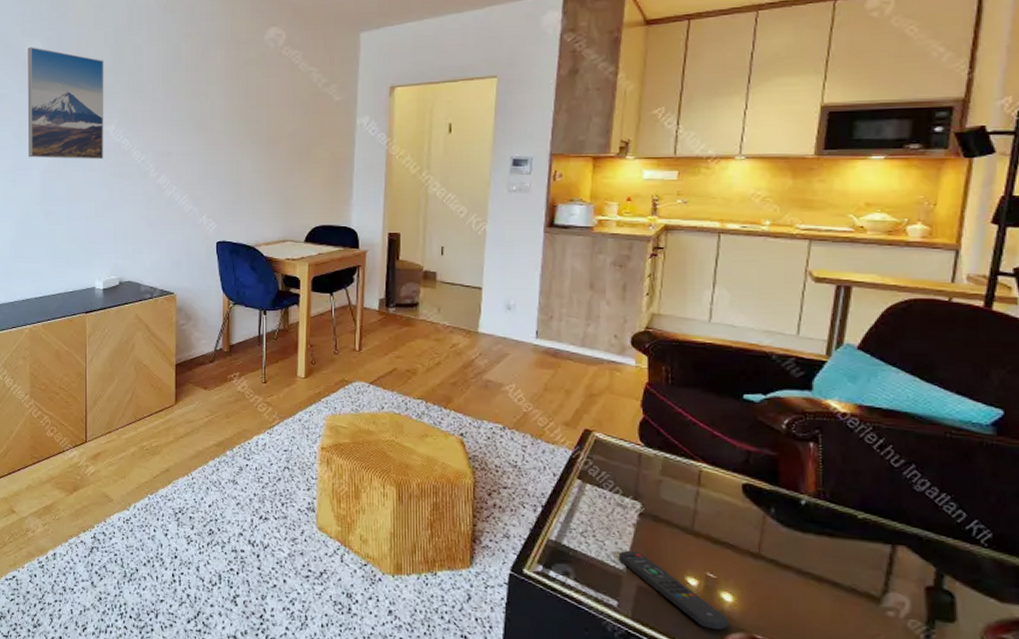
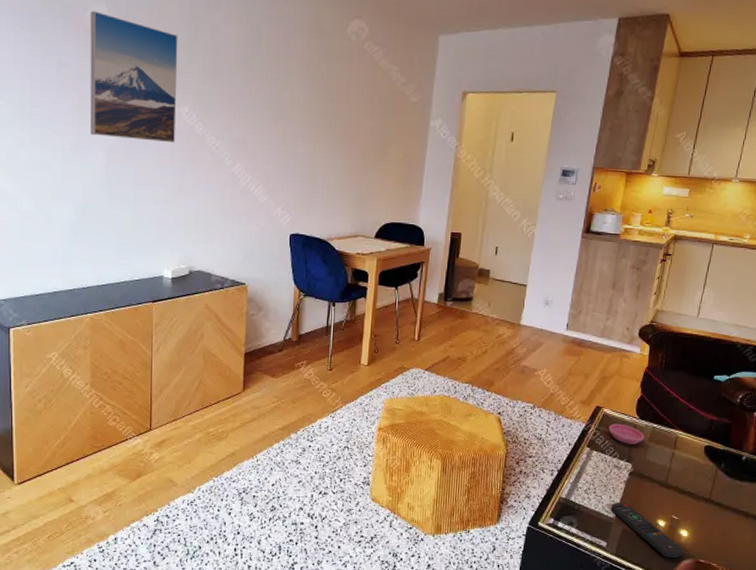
saucer: none [604,451,655,479] -> present [608,423,645,445]

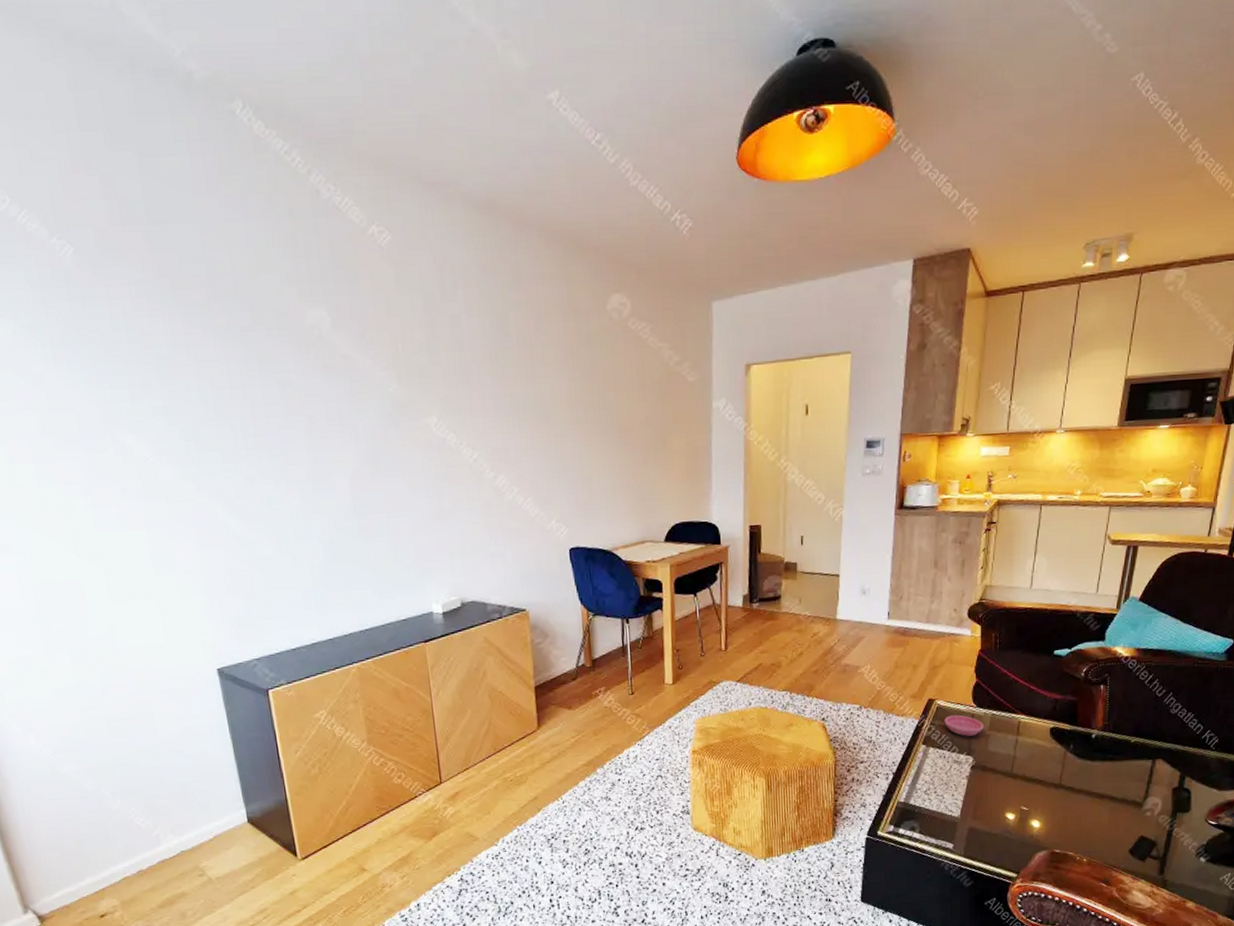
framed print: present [90,11,178,143] -> none [309,317,426,462]
remote control: present [610,502,683,558] -> none [954,799,1036,852]

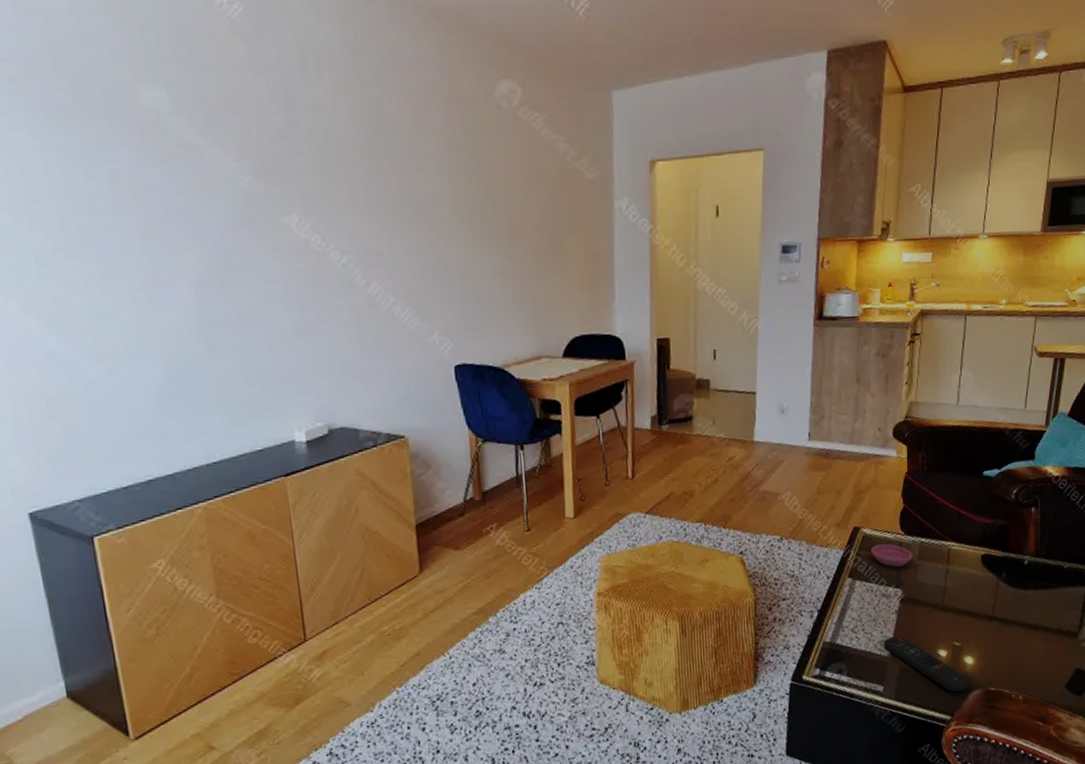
remote control: none [954,799,1036,852] -> present [883,636,970,692]

